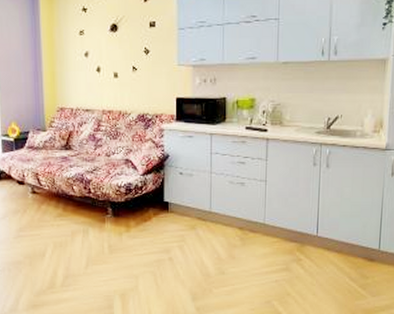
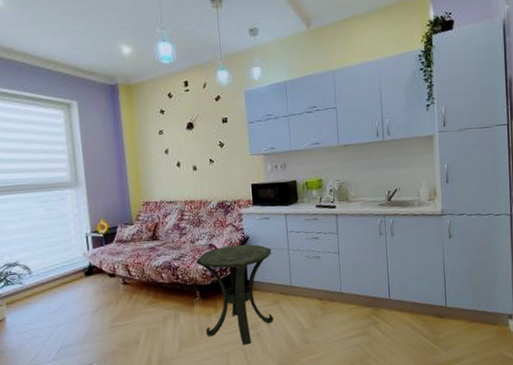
side table: none [111,162,192,269] -> present [196,244,274,345]

